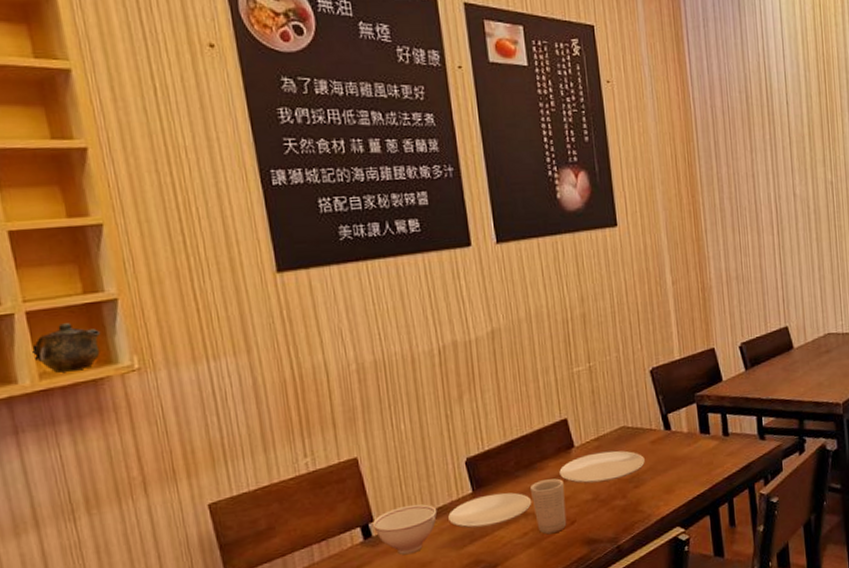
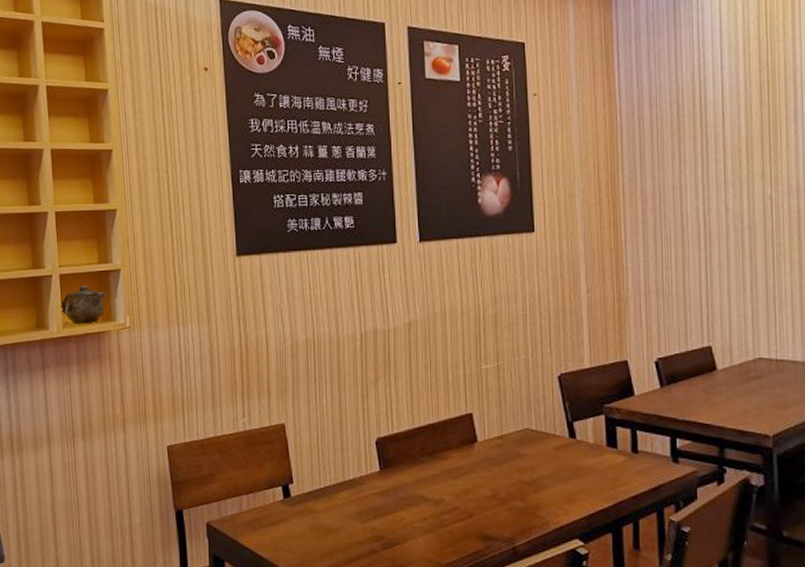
bowl: present [372,503,438,555] -> none [291,473,348,519]
plate: present [448,492,532,529] -> none [357,475,433,506]
cup: present [529,478,567,535] -> none [432,469,465,524]
plate: present [559,450,645,484] -> none [461,450,547,481]

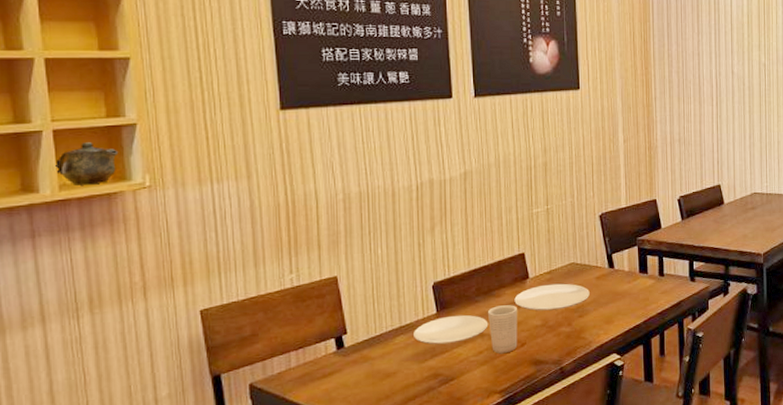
plate: none [357,475,433,506] -> present [414,314,489,345]
cup: none [432,469,465,524] -> present [487,305,518,354]
plate: none [461,450,547,481] -> present [514,283,590,311]

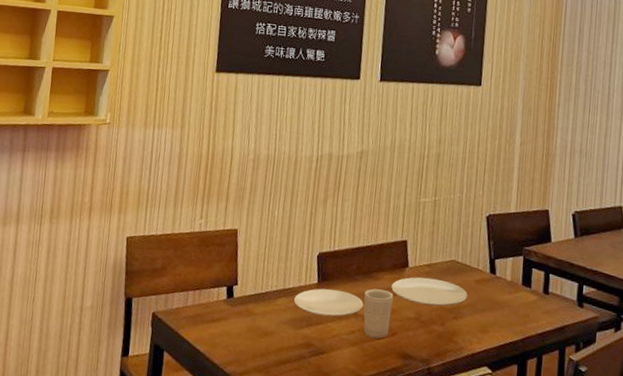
teapot: present [57,142,119,185] -> none [49,80,93,116]

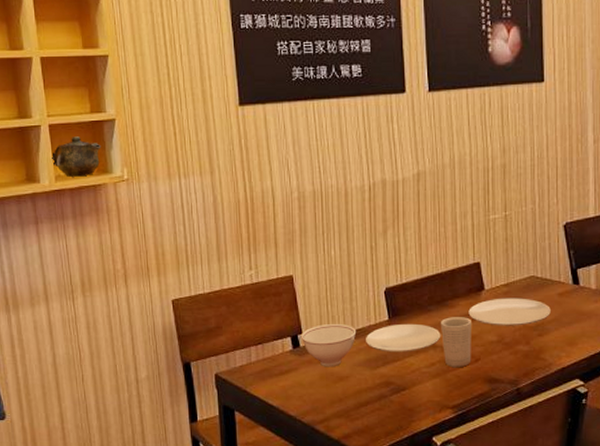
teapot: none [49,80,93,116] -> present [53,136,102,177]
bowl: none [235,279,287,322] -> present [300,323,357,367]

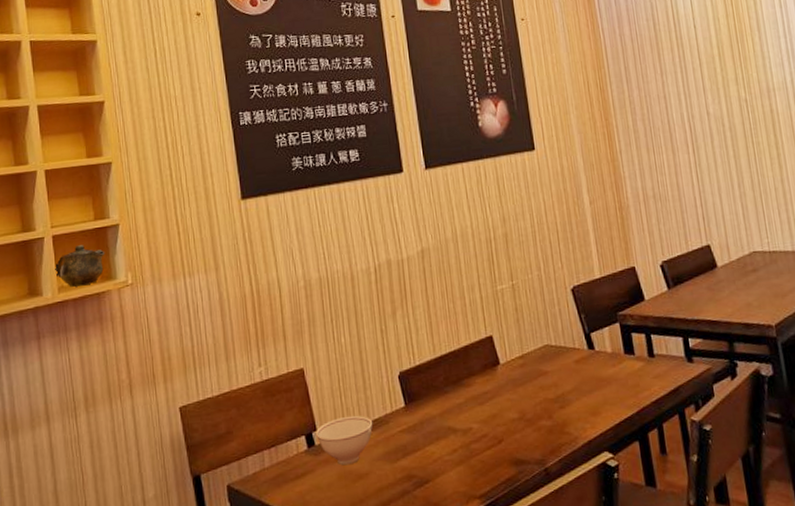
plate: present [366,323,441,353] -> none [383,407,461,442]
cup: present [440,317,472,368] -> none [458,395,495,453]
plate: present [468,298,551,326] -> none [486,369,570,402]

